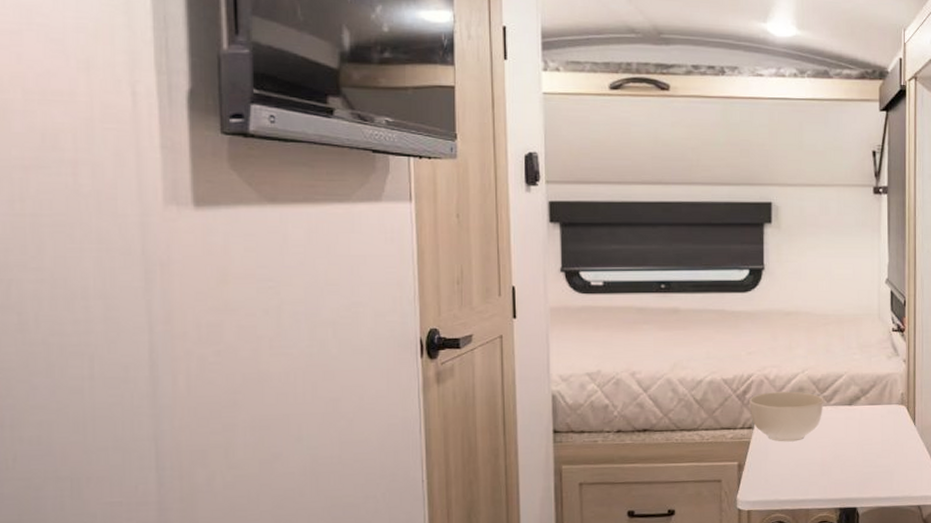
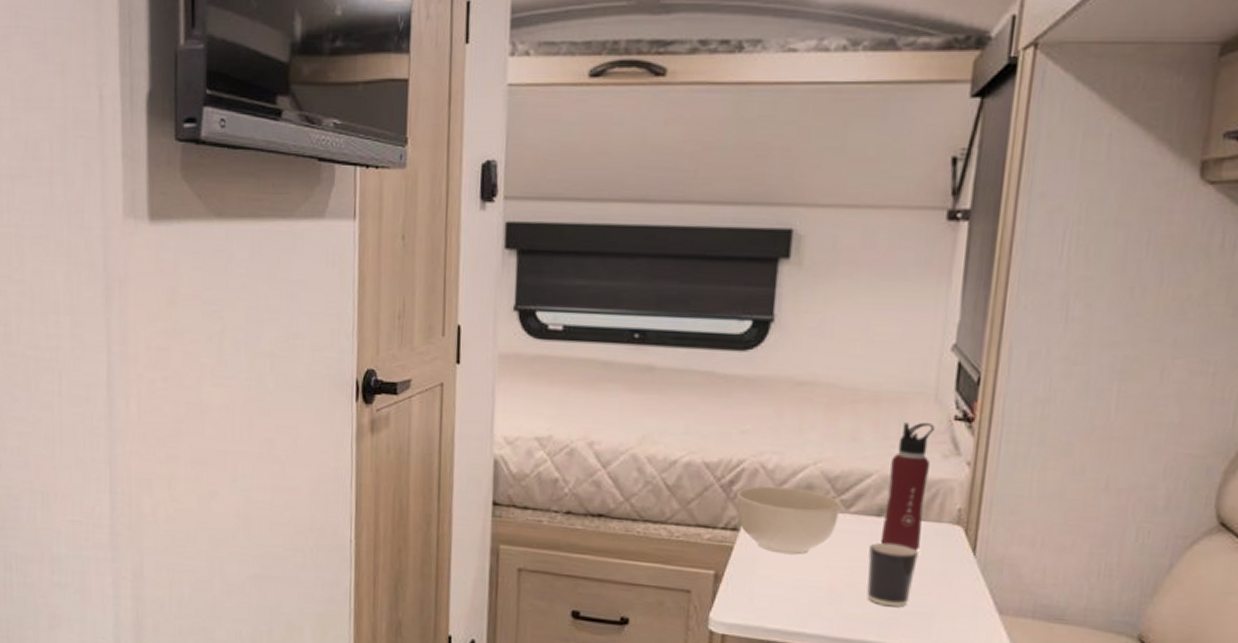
mug: none [846,423,879,470] -> present [866,542,919,607]
water bottle: none [853,334,880,427] -> present [880,422,935,551]

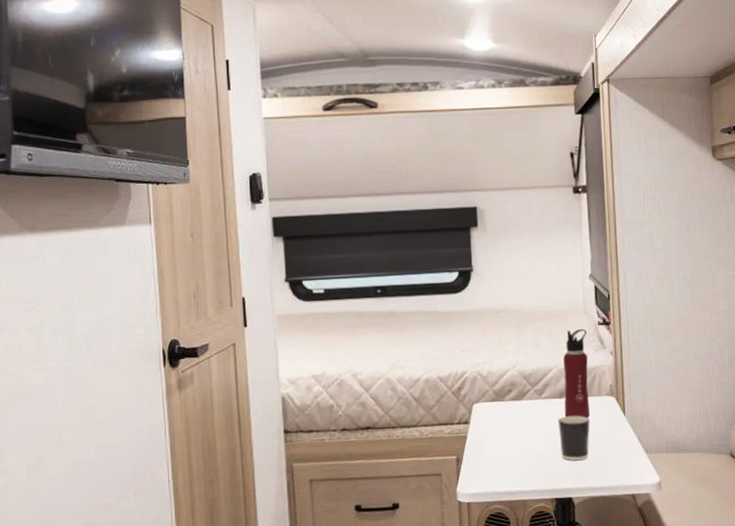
bowl: present [736,486,842,555] -> none [464,386,536,436]

